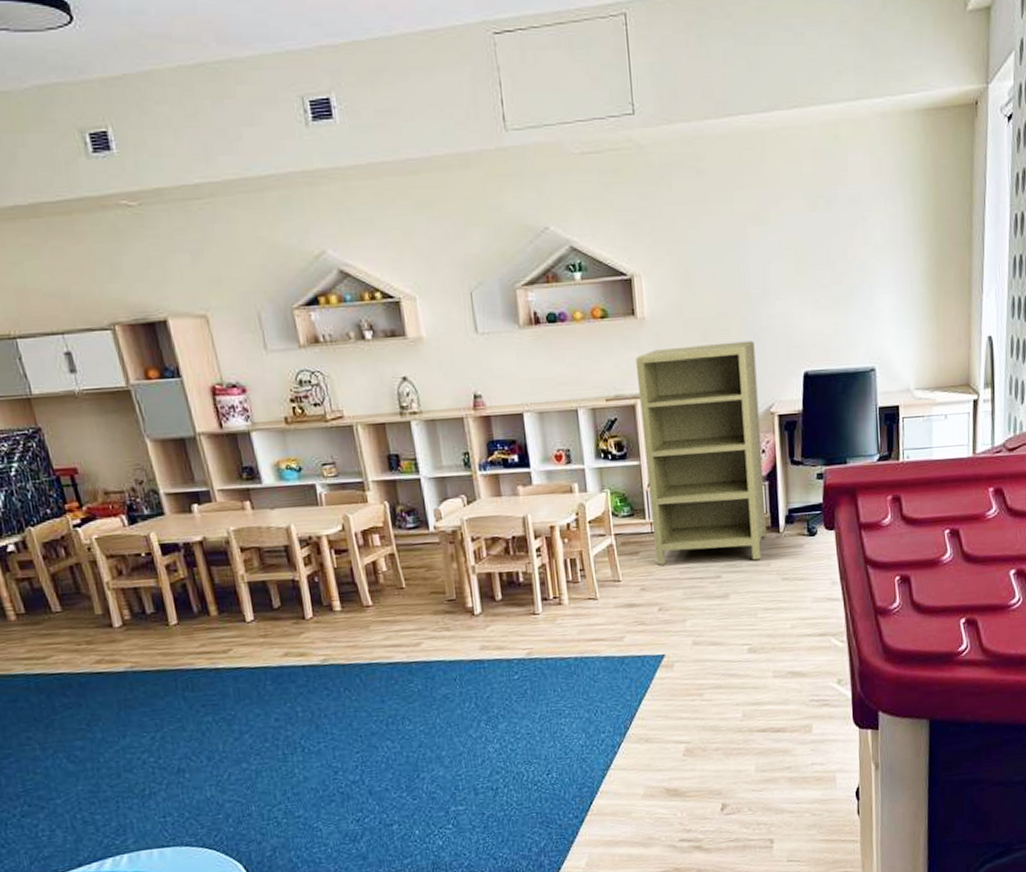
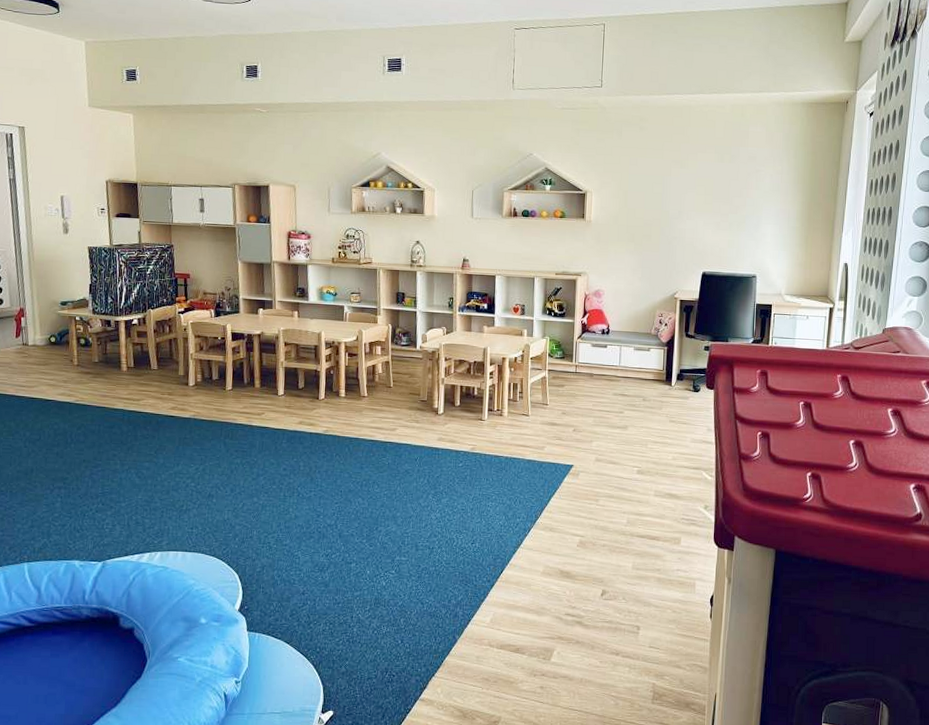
bookcase: present [635,341,767,565] -> none [576,243,668,404]

